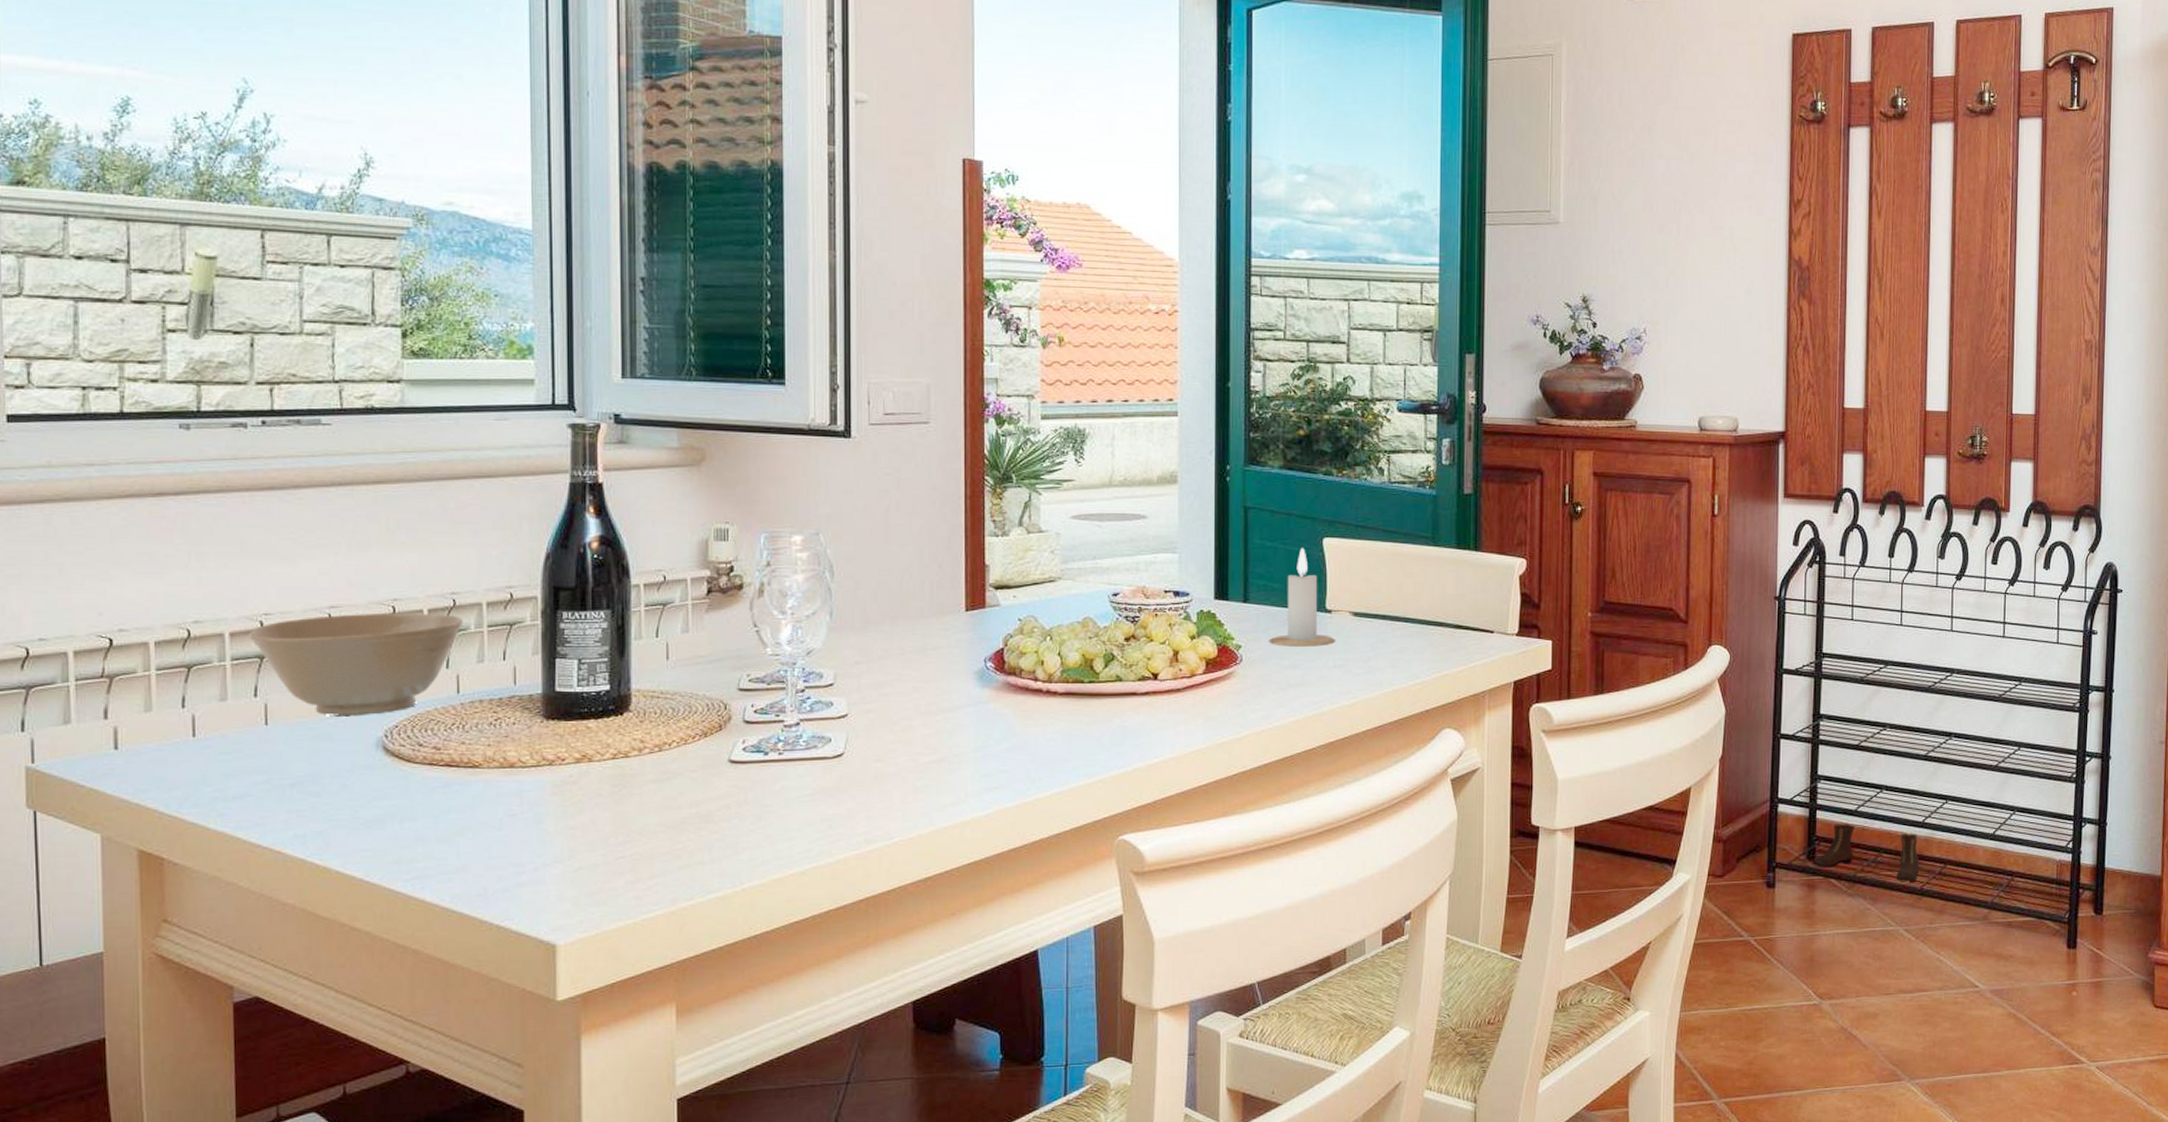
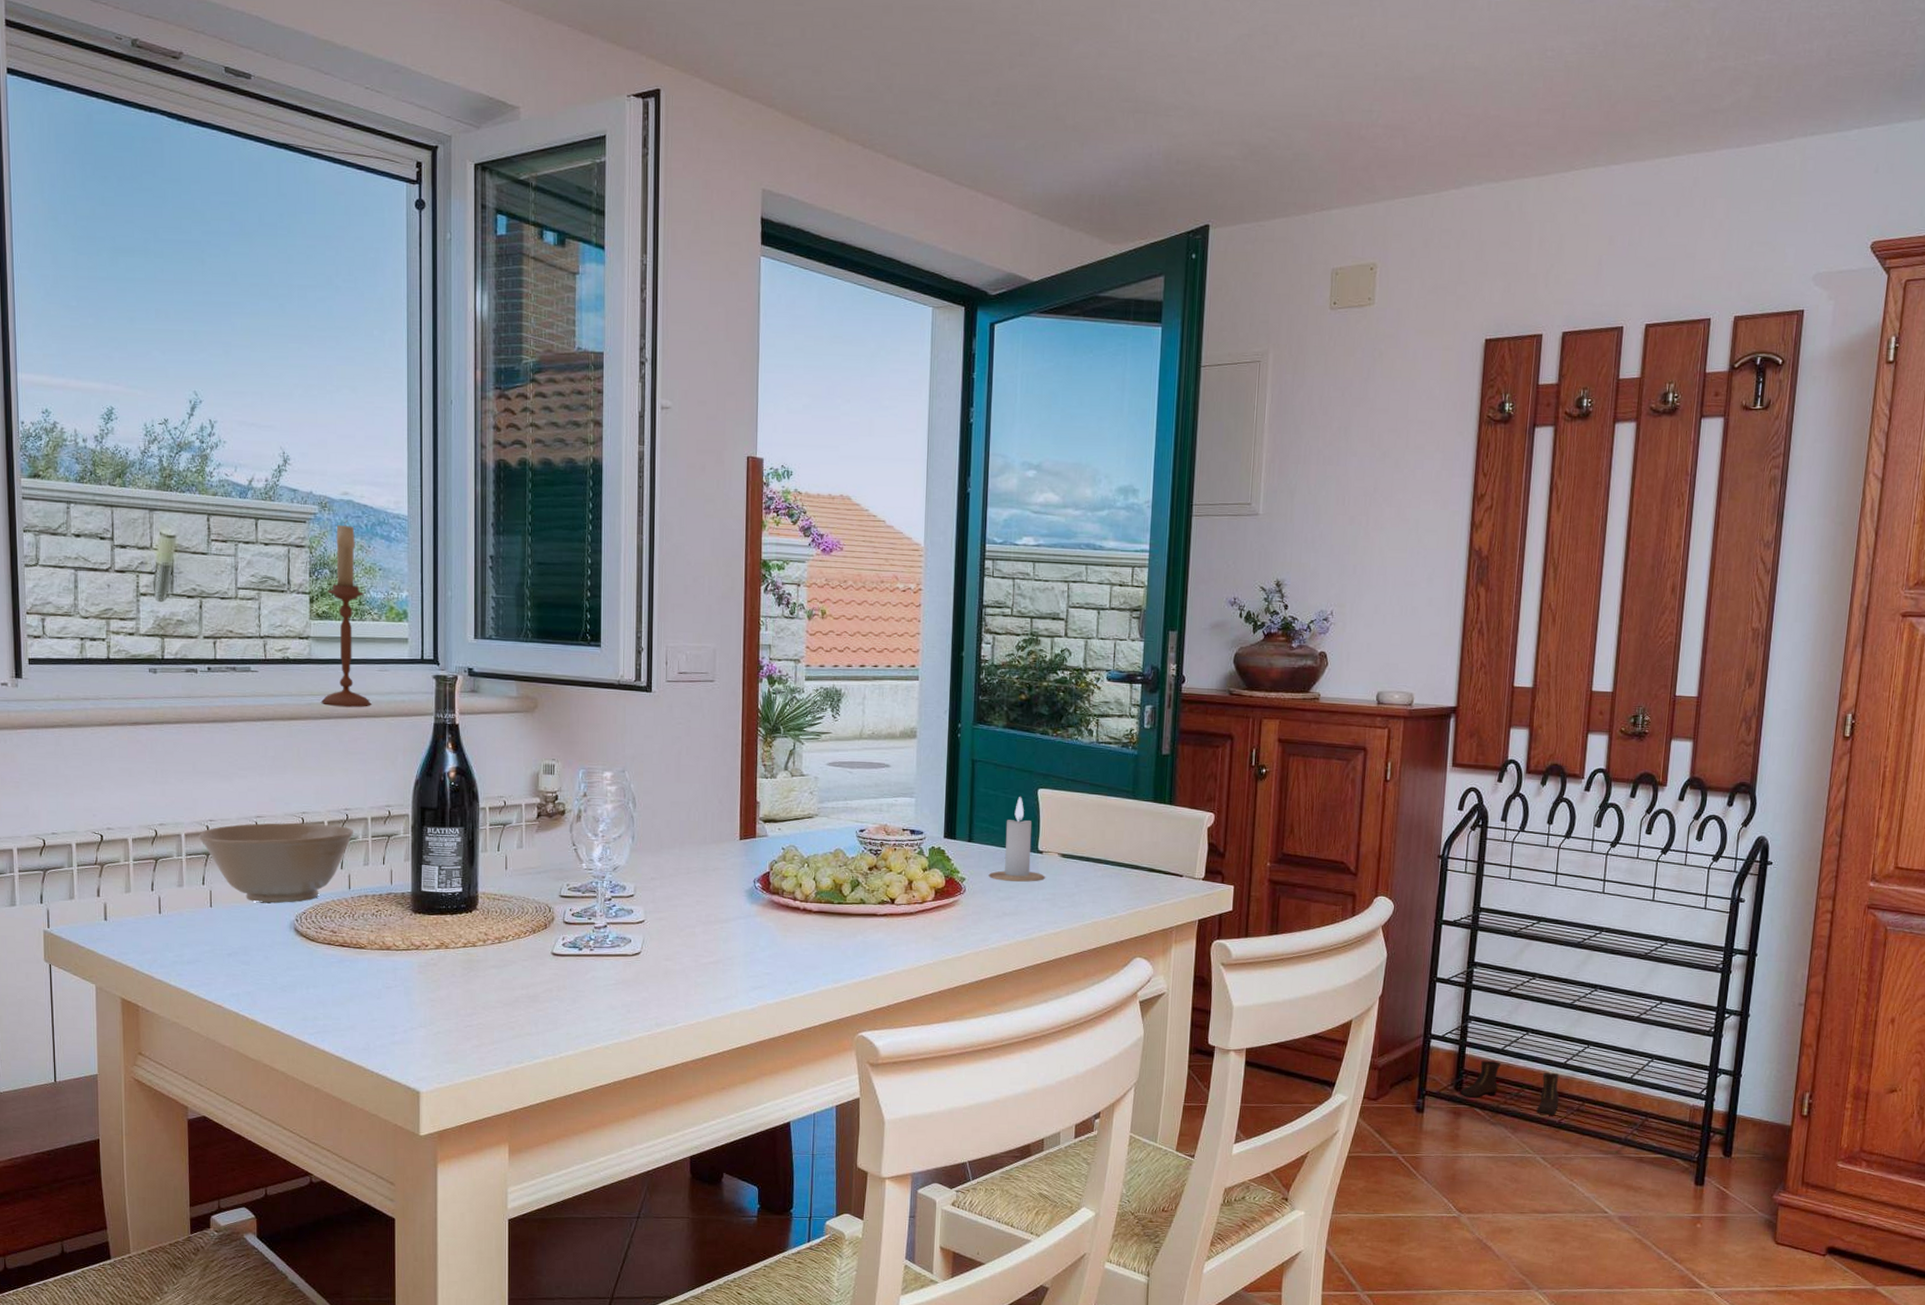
candlestick: none [416,235,487,467] -> present [320,520,372,708]

